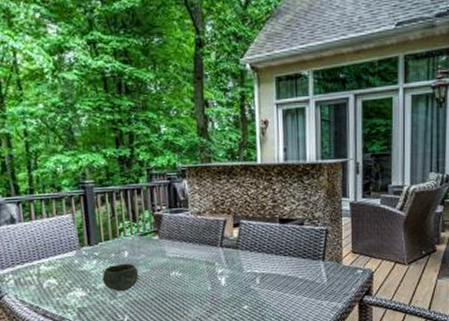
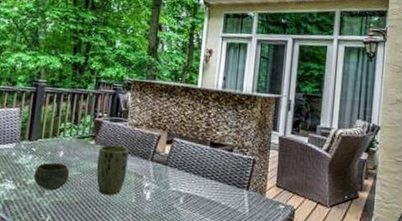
plant pot: none [164,236,198,287] -> present [96,145,129,195]

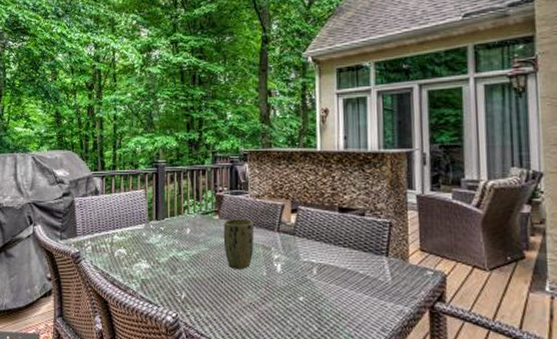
bowl: present [34,162,70,191] -> none [165,240,199,268]

